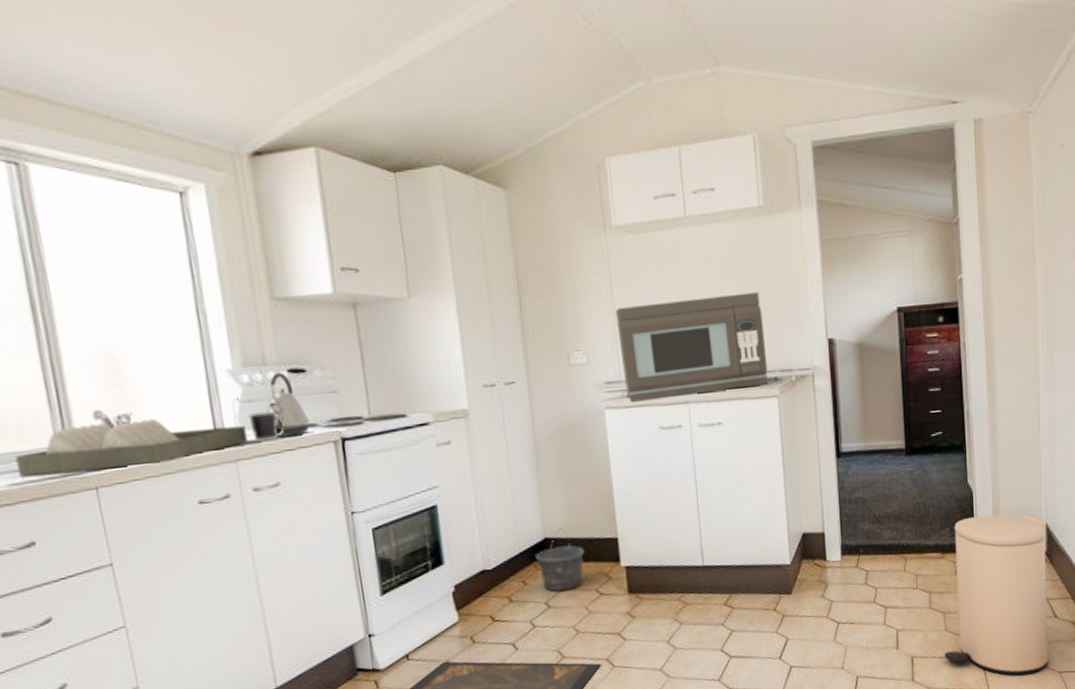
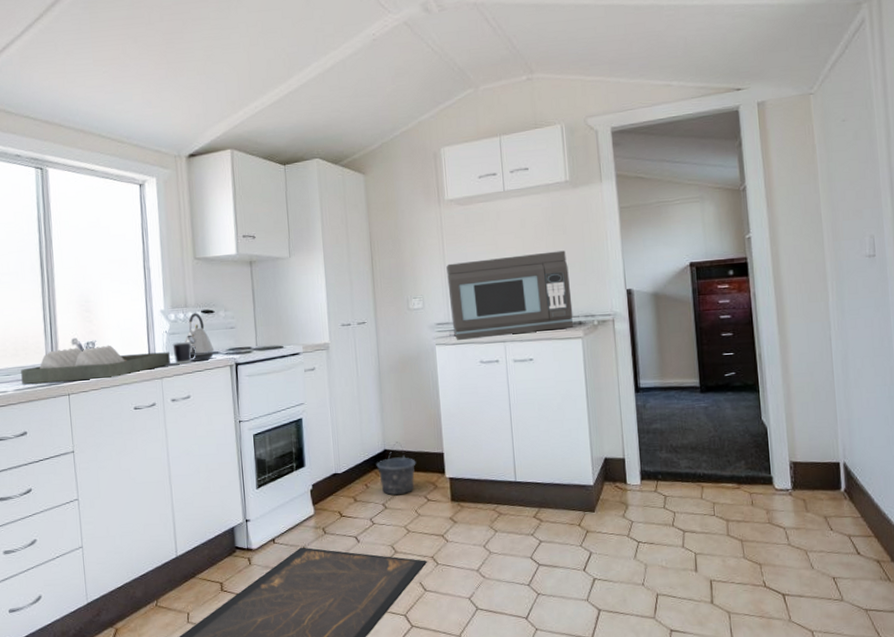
pedal bin: present [944,515,1048,676] -> none [743,451,853,610]

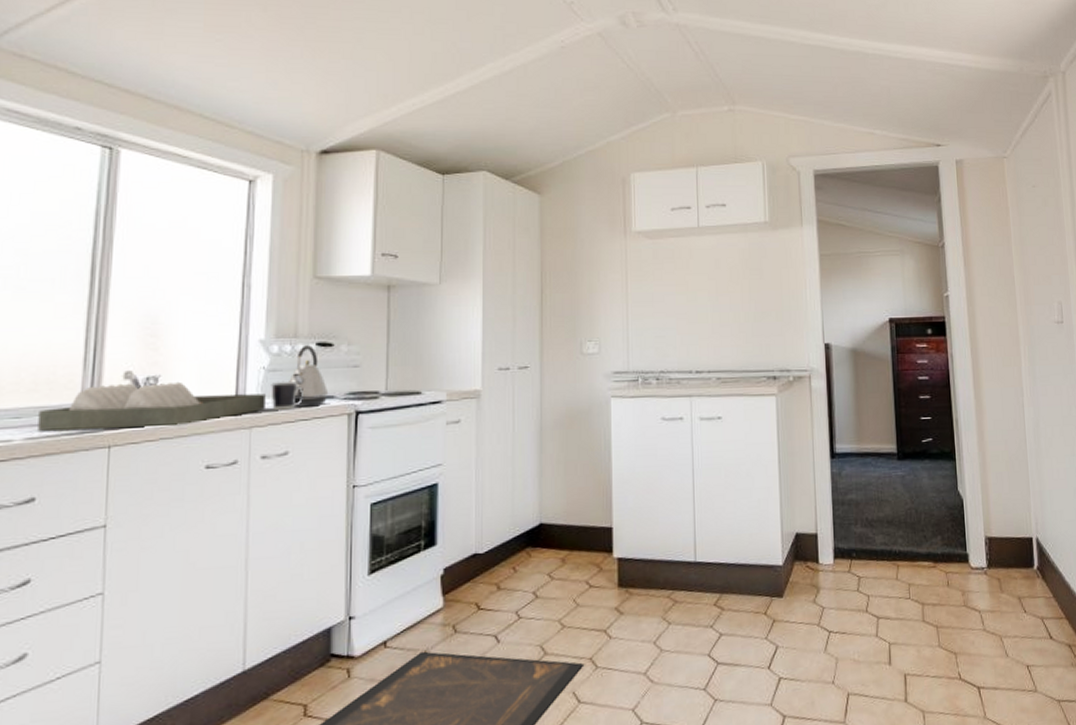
bucket: present [376,442,416,496] -> none [528,513,579,581]
microwave: present [446,250,574,341] -> none [629,297,768,394]

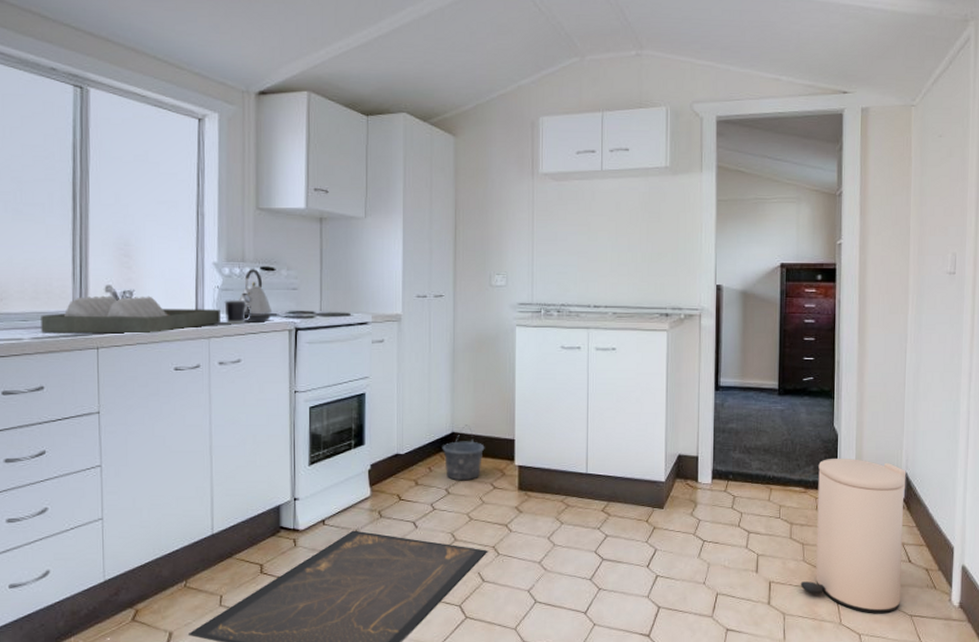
bucket: none [528,513,579,581] -> present [442,425,485,481]
pedal bin: none [938,525,1046,703] -> present [800,458,906,614]

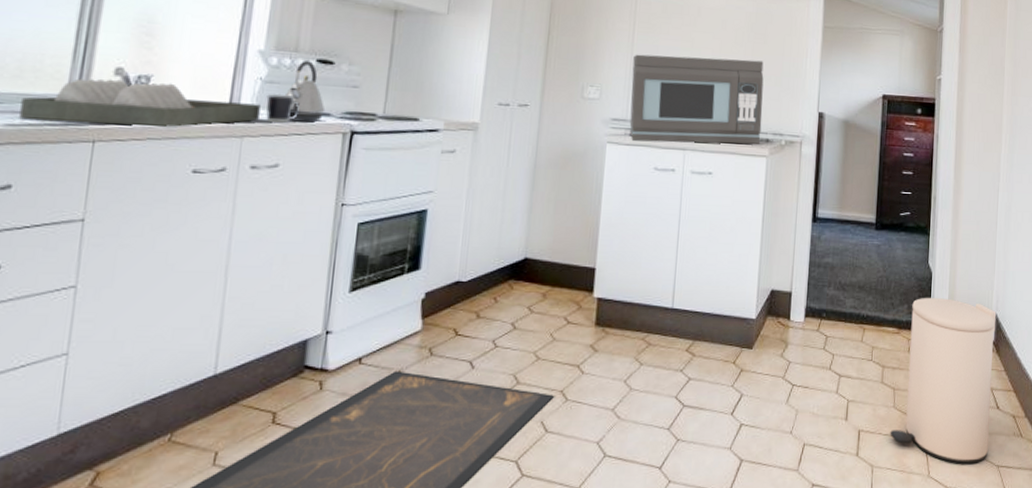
bucket: present [442,425,485,481] -> none [511,250,561,314]
microwave: none [534,238,661,324] -> present [629,54,764,145]

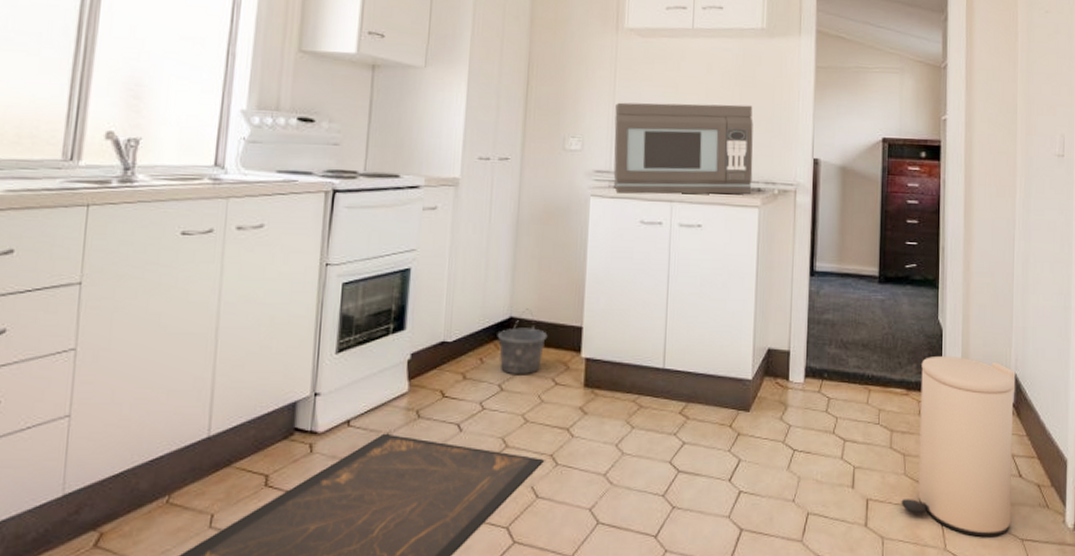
sushi platter: present [19,78,261,128] -> none [19,143,244,190]
mug: present [265,93,300,124] -> none [249,153,282,184]
kettle: present [285,61,326,122] -> none [268,119,308,182]
bucket: none [511,250,561,314] -> present [497,308,548,375]

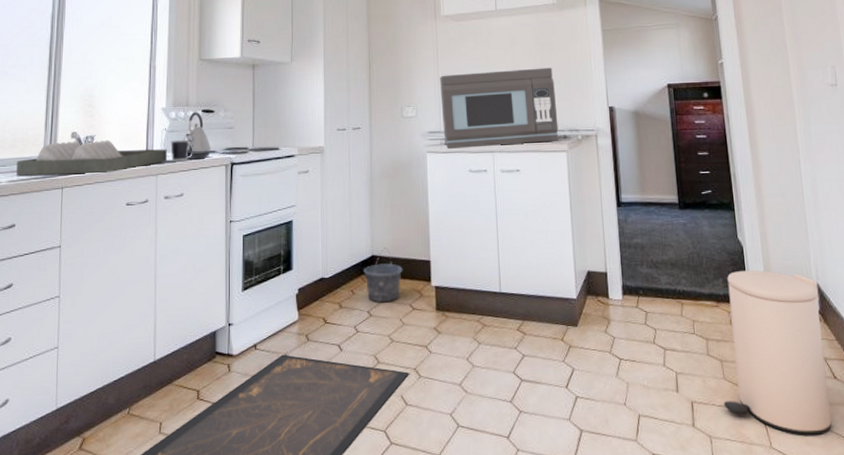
sushi platter: none [19,143,244,190] -> present [16,140,167,176]
mug: none [249,153,282,184] -> present [170,139,193,162]
kettle: none [268,119,308,182] -> present [183,112,212,160]

